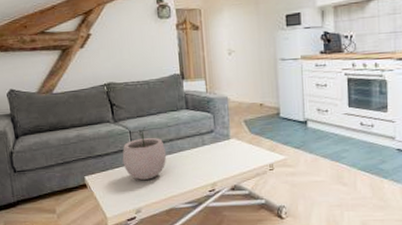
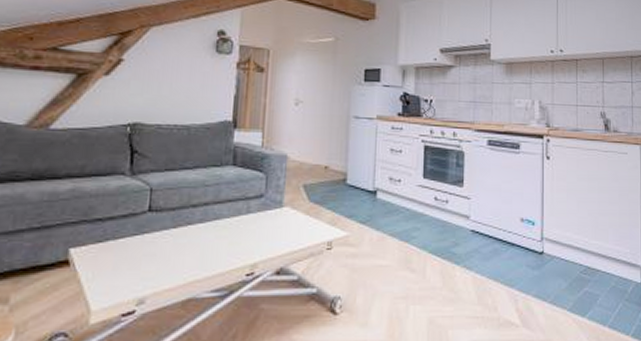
plant pot: present [122,127,167,180] -> none [132,184,197,256]

